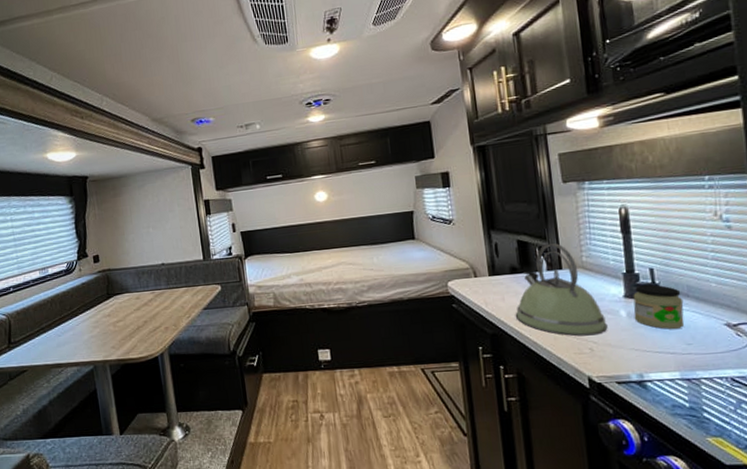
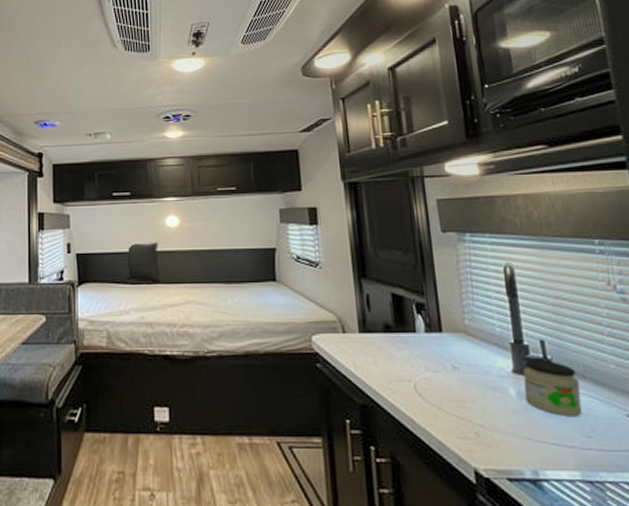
pillow: none [283,215,315,250] -> present [125,242,160,283]
kettle: present [515,242,608,336] -> none [388,299,496,416]

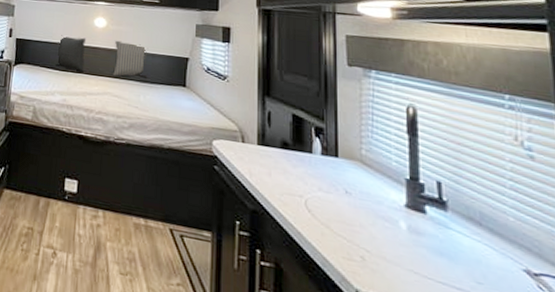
pillow: none [192,240,234,281] -> present [113,41,148,79]
jar: present [522,358,582,416] -> none [415,197,475,261]

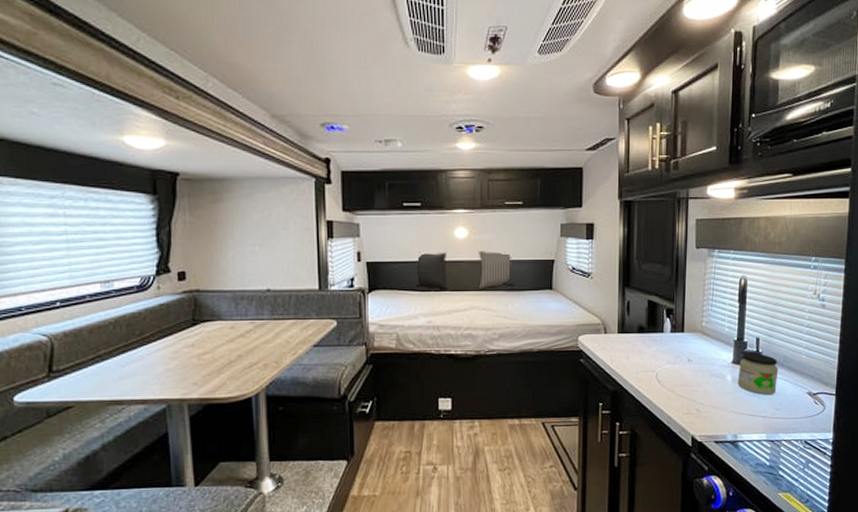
jar: none [415,197,475,261] -> present [737,352,779,395]

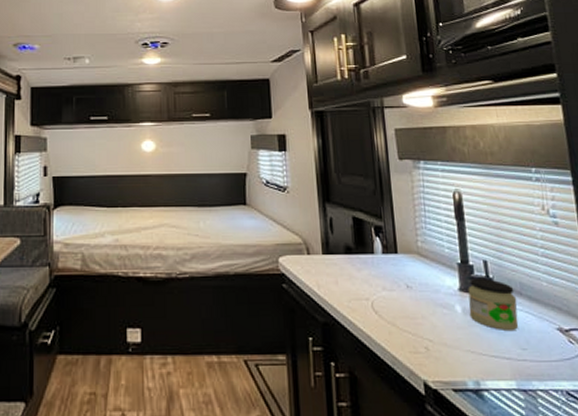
pillow: present [415,252,448,290] -> none [101,166,135,206]
pillow: present [479,252,515,288] -> none [167,165,206,204]

